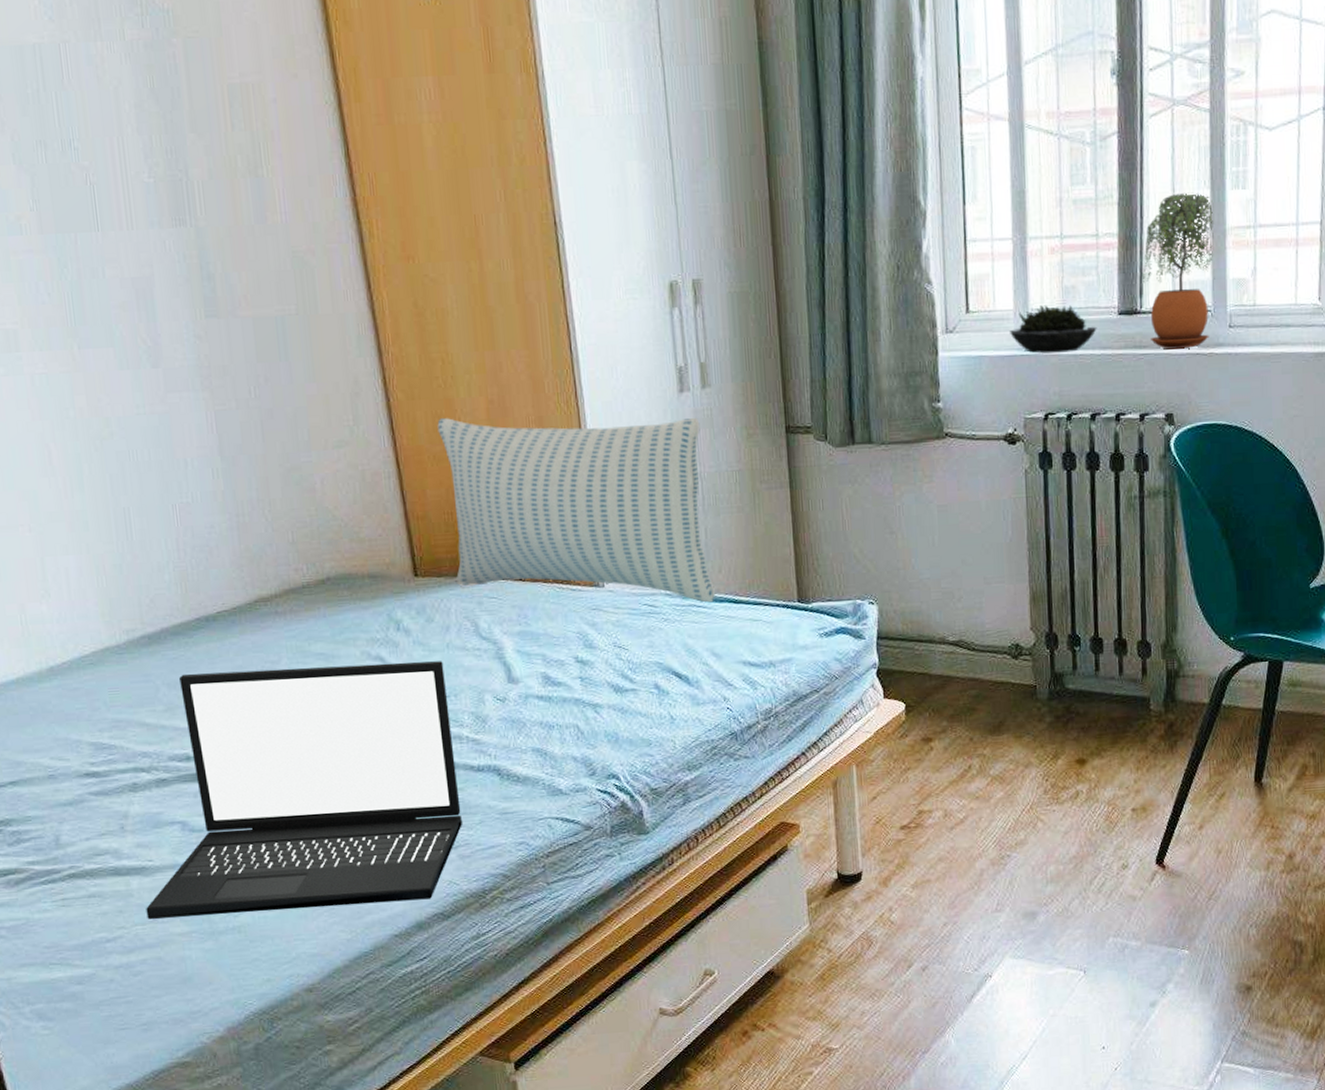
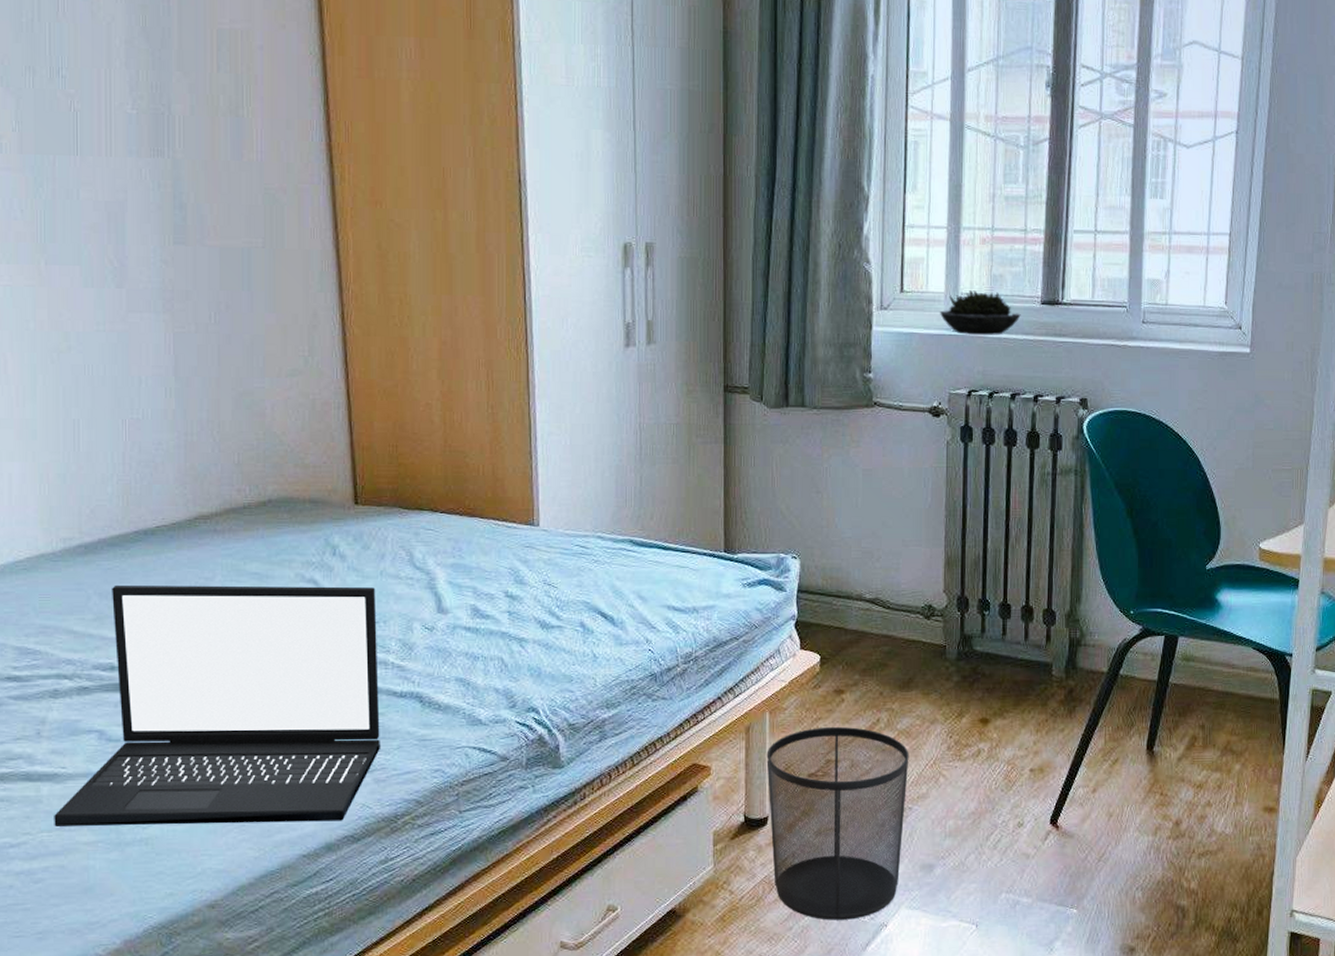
pillow: present [437,417,716,603] -> none [390,355,646,547]
waste bin: none [856,775,1005,974] -> present [766,726,909,920]
potted plant: present [1142,192,1214,350] -> none [1064,197,1132,340]

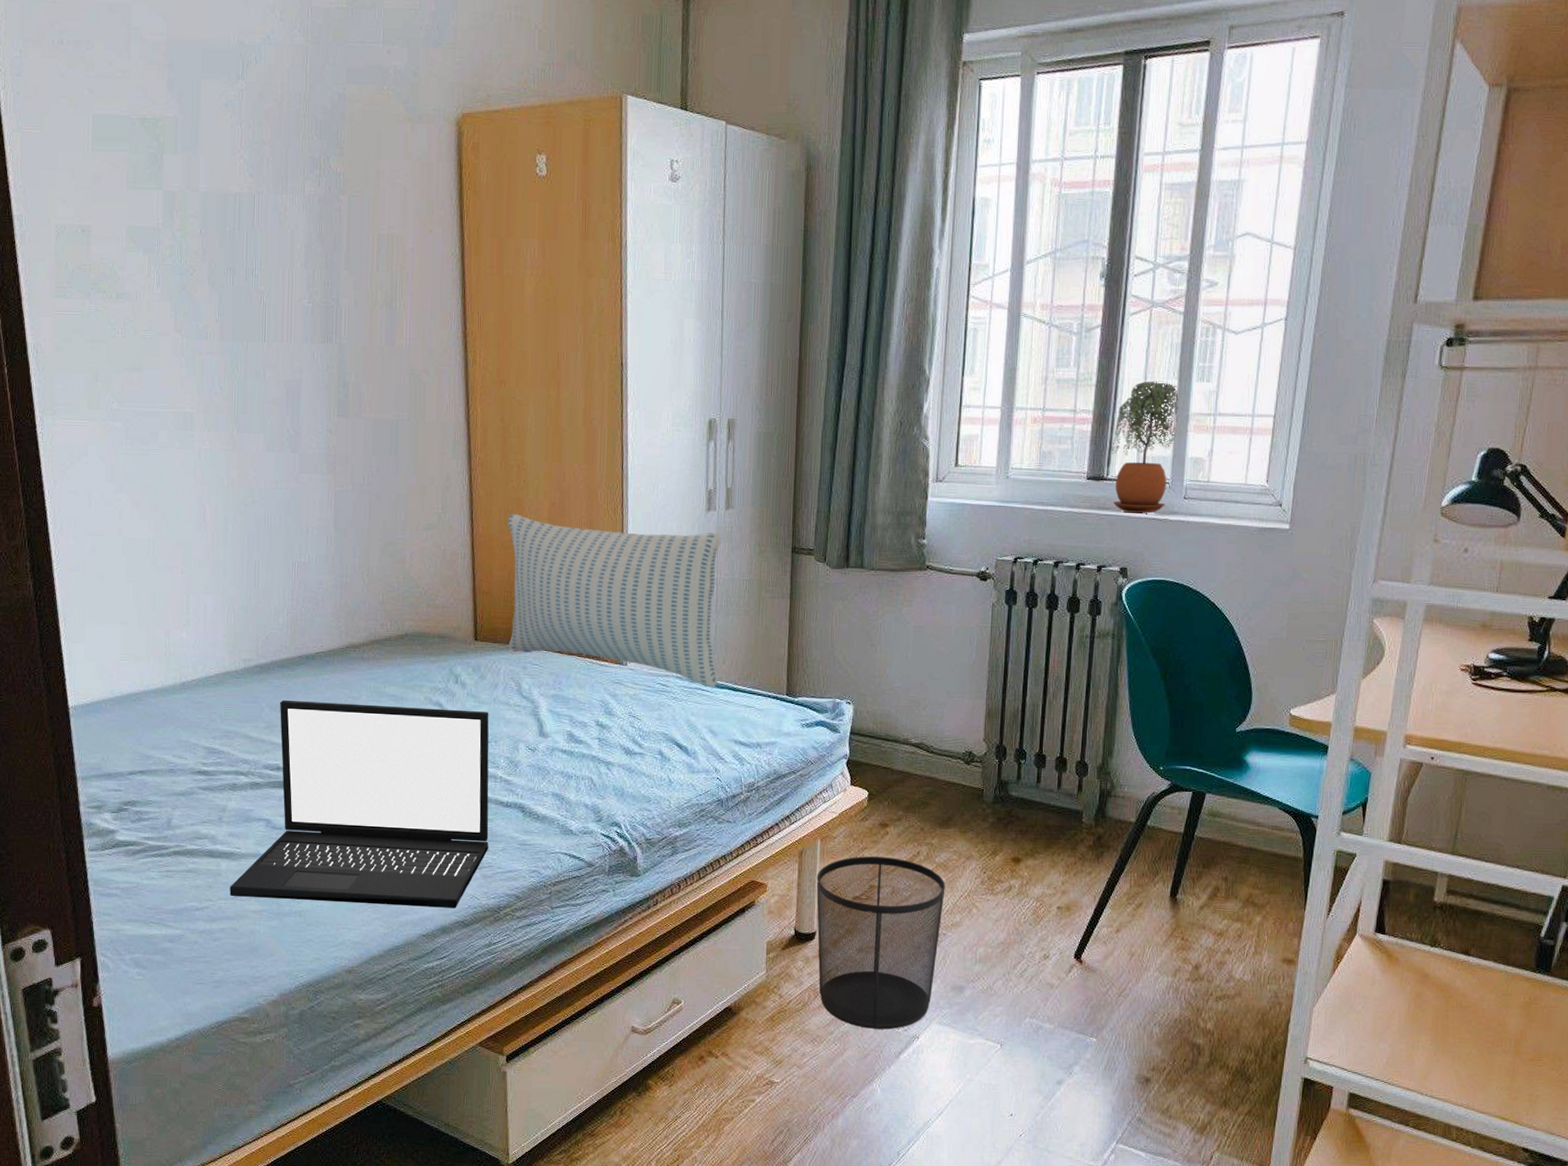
pillow: none [390,355,646,547] -> present [507,514,721,688]
succulent plant: present [940,290,1021,336] -> none [991,466,1067,508]
potted plant: none [1064,197,1132,340] -> present [1110,381,1179,514]

